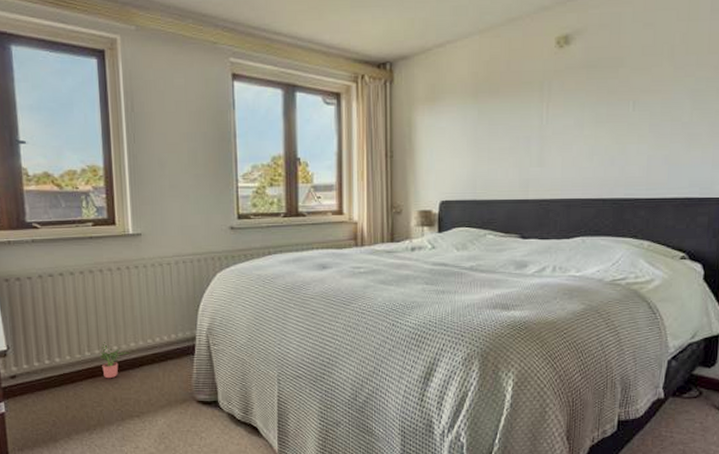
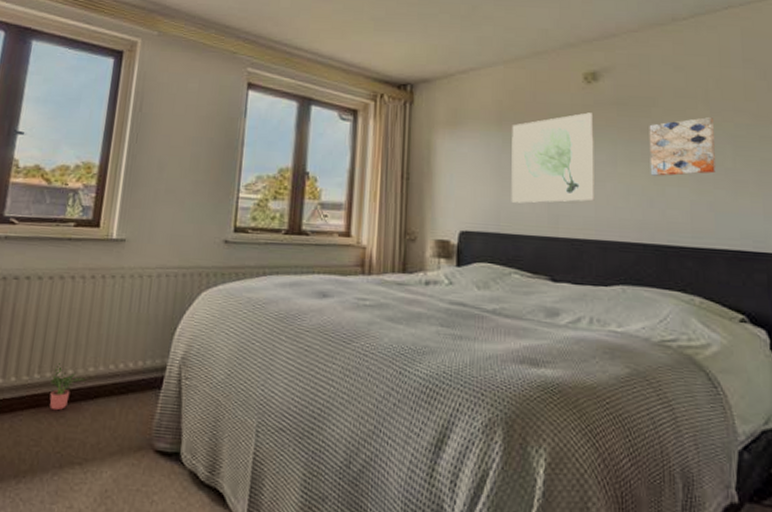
wall art: none [486,78,564,171] -> present [511,112,594,203]
wall art: none [613,72,676,135] -> present [649,116,717,177]

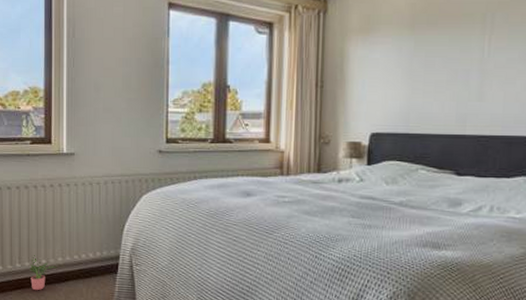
wall art: present [511,112,594,203] -> none [421,10,509,104]

